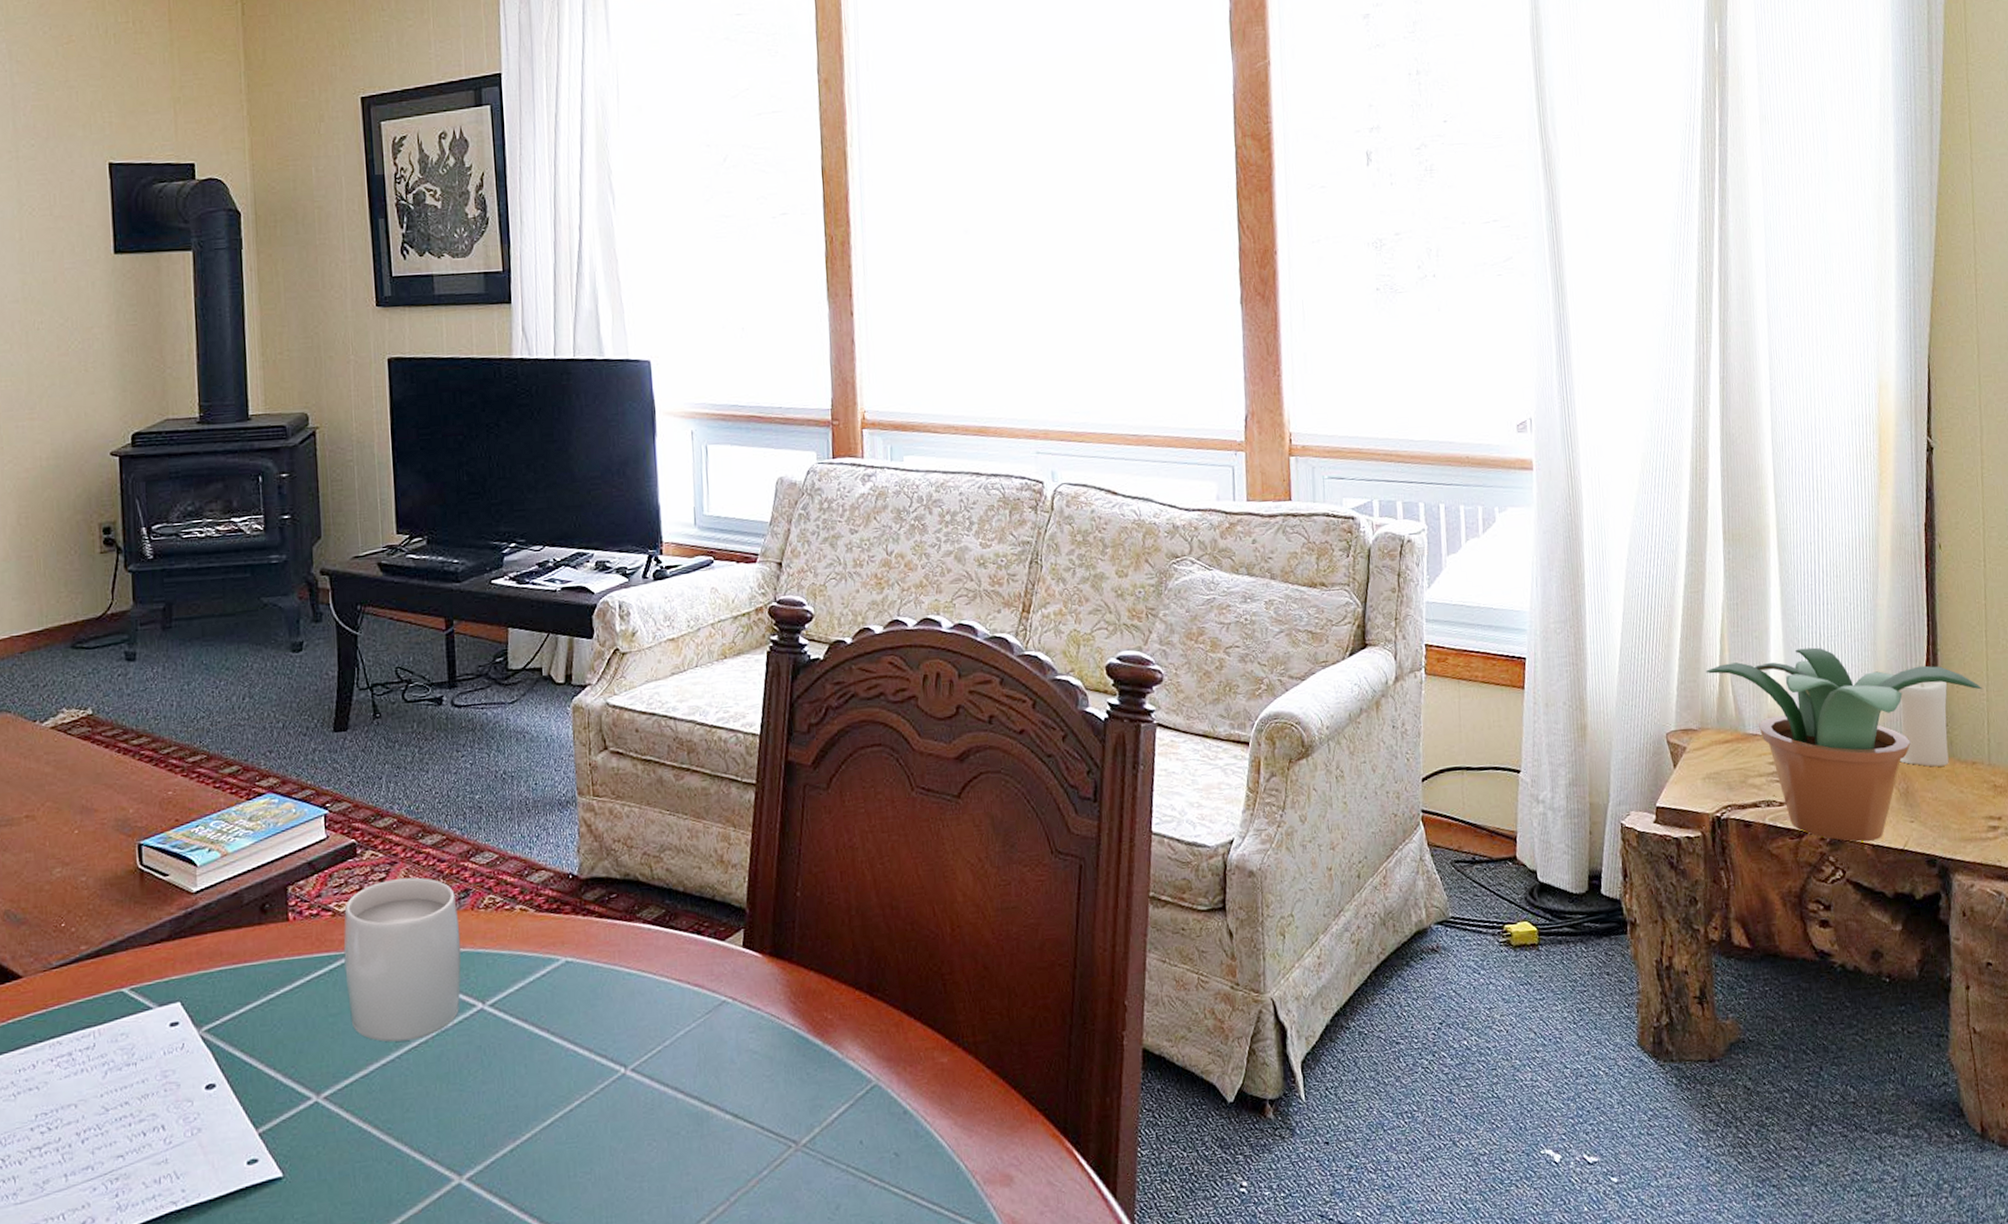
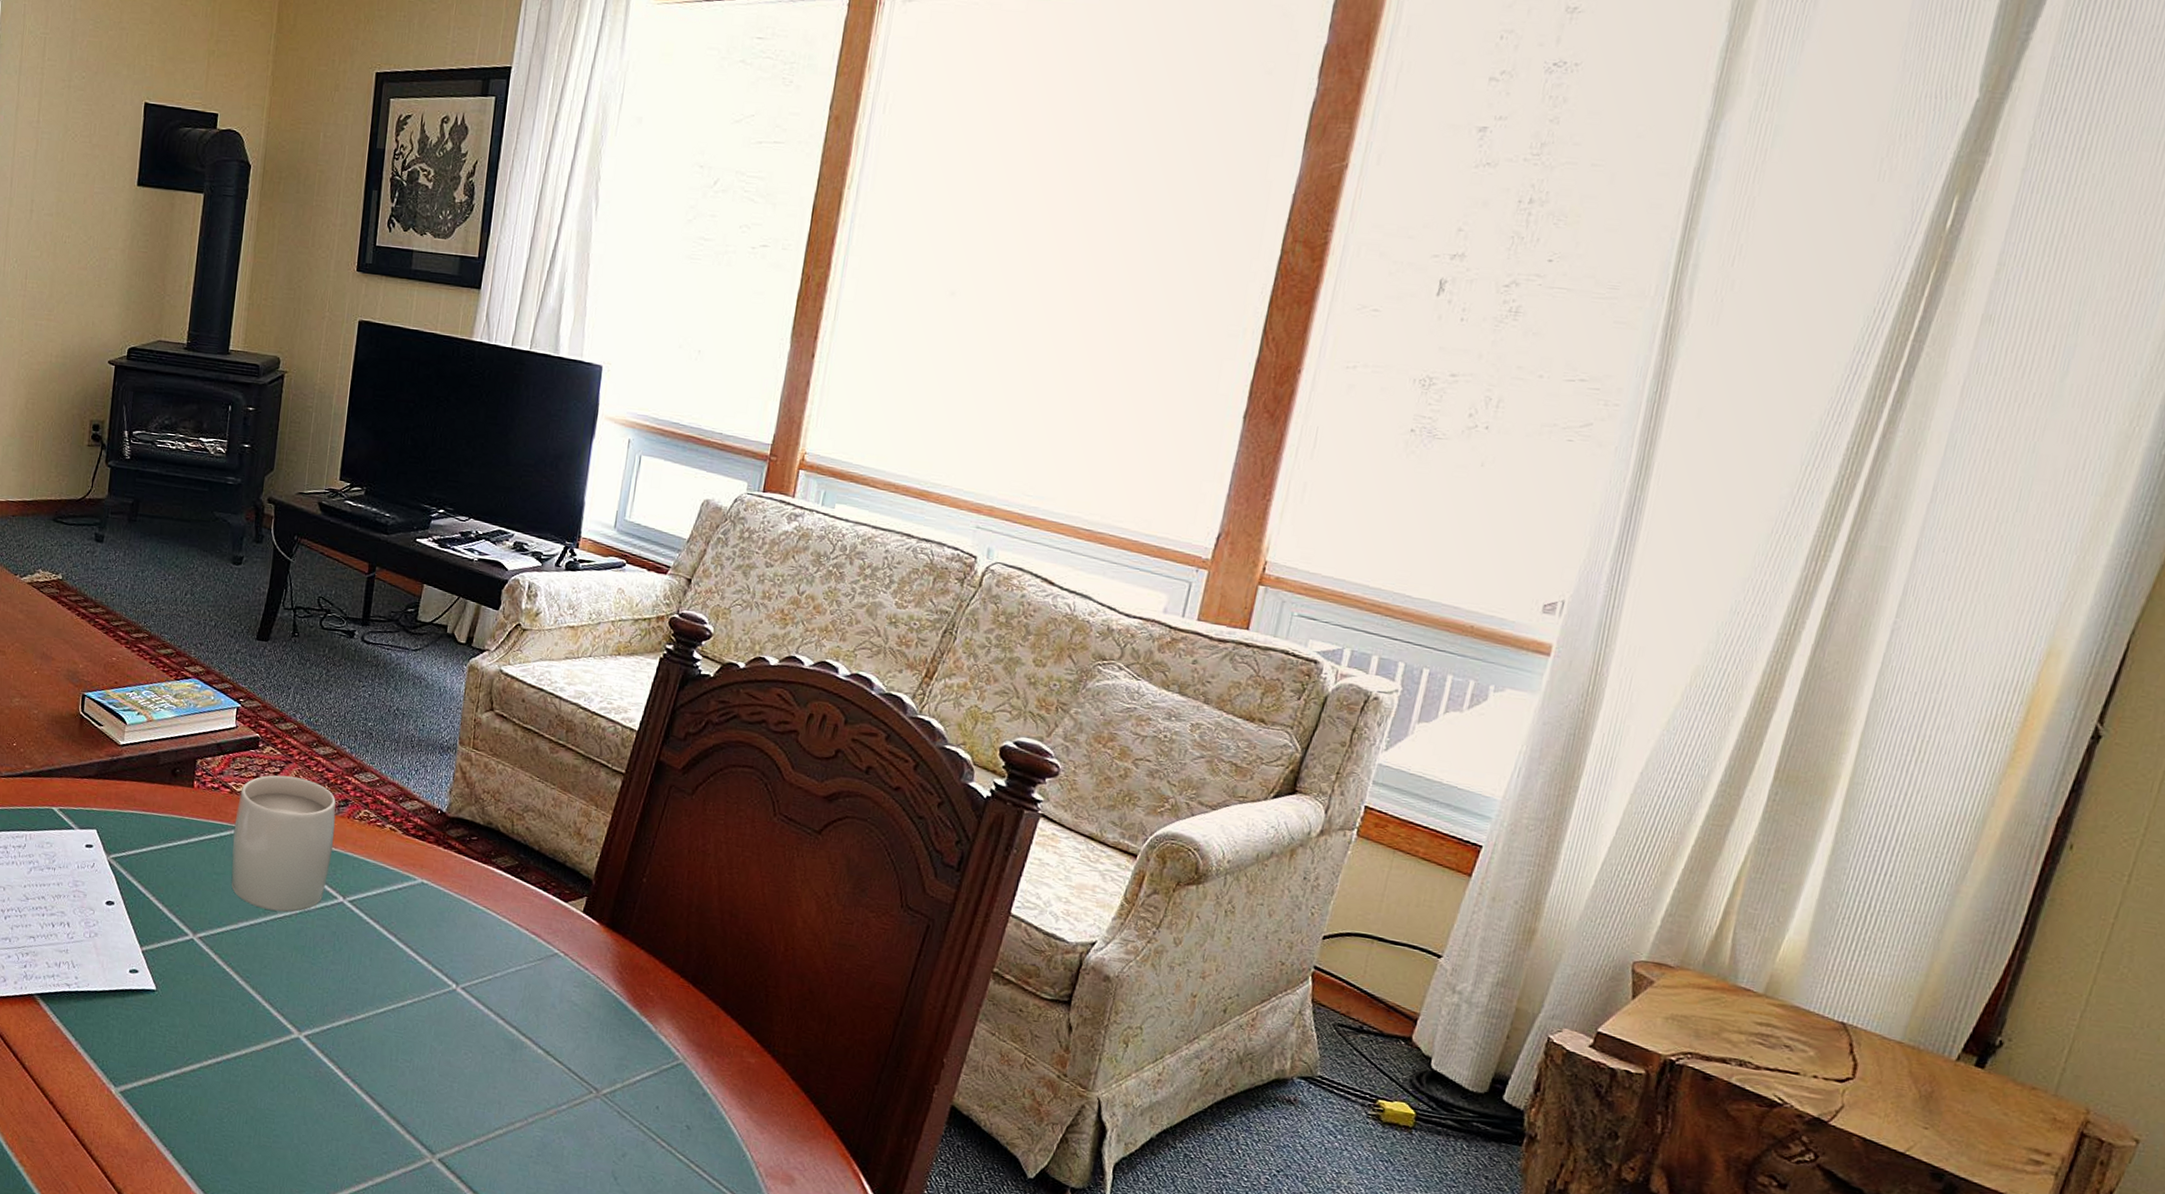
potted plant: present [1705,647,1982,842] -> none [1704,907,2075,1135]
candle: present [1898,680,1949,767] -> none [1931,986,2028,1082]

